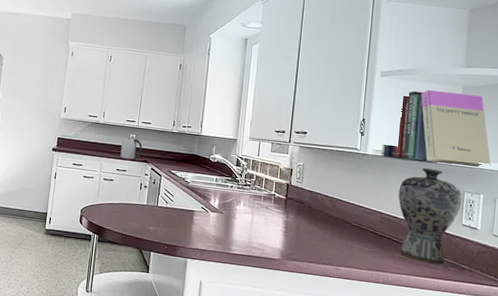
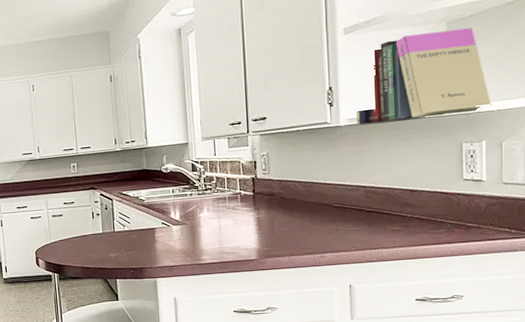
kettle: present [120,137,143,161] -> none [62,166,87,193]
vase: present [398,168,462,264] -> none [383,124,460,230]

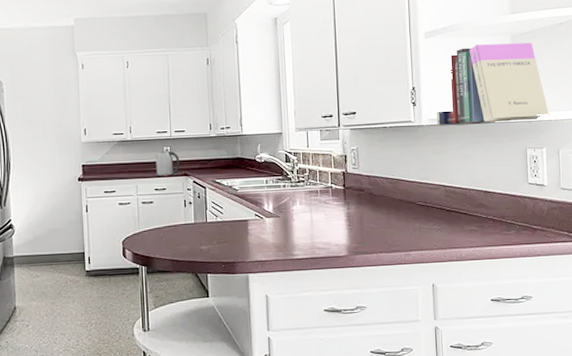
kettle: none [62,166,87,193] -> present [154,150,180,178]

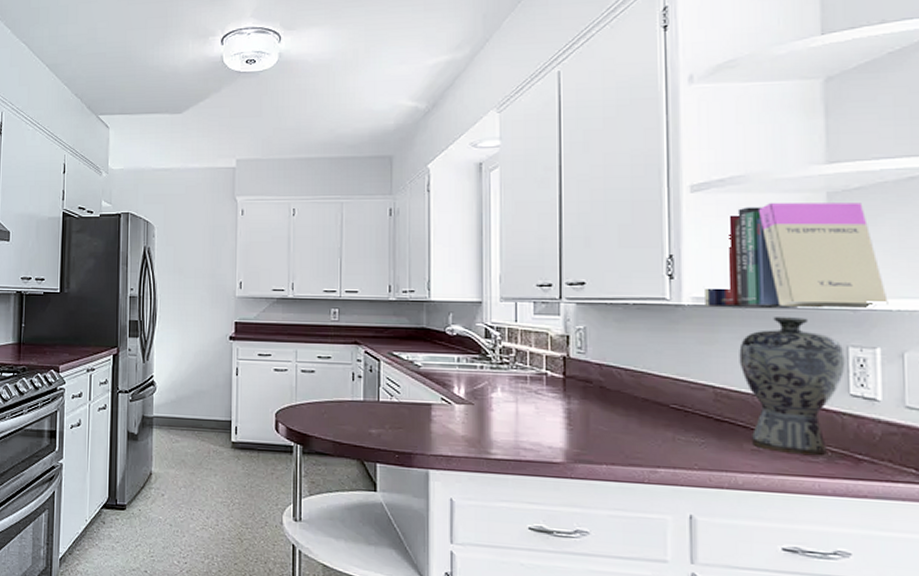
kettle: present [154,150,180,178] -> none [319,313,350,344]
vase: none [460,129,526,231] -> present [739,317,846,456]

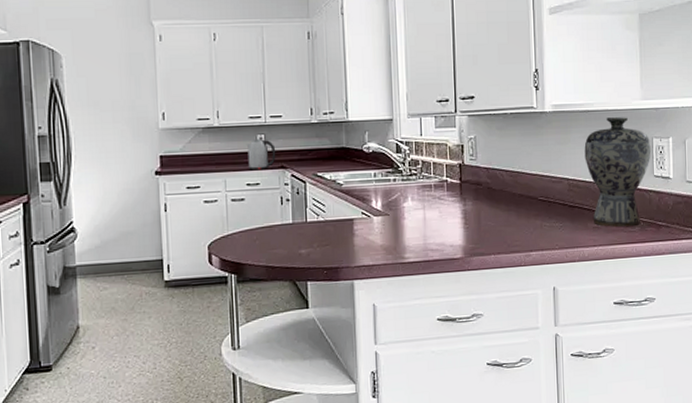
kettle: none [319,313,350,344] -> present [246,139,276,171]
books: present [705,203,888,309] -> none [561,22,677,113]

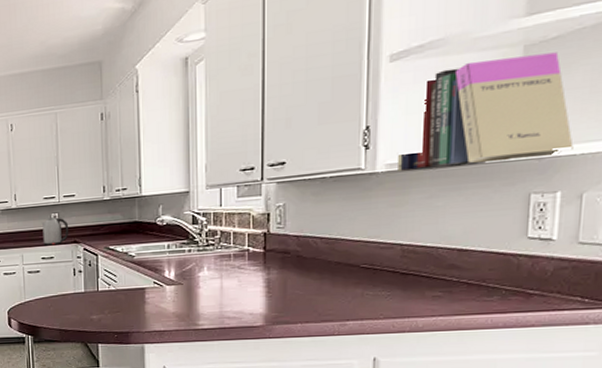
books: none [561,22,677,113] -> present [398,52,574,171]
vase: present [584,117,651,228] -> none [426,171,527,296]

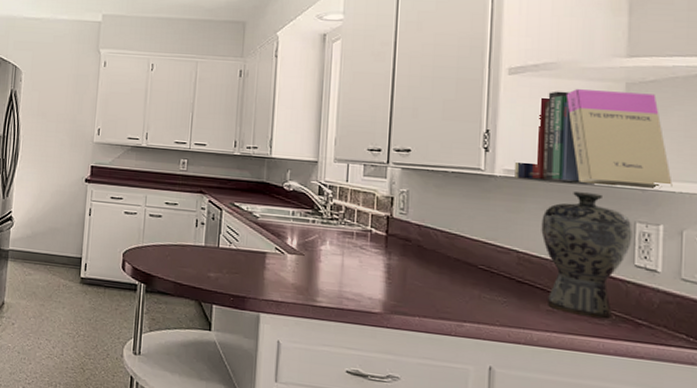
kettle: present [41,217,69,246] -> none [169,163,197,193]
vase: none [426,171,527,296] -> present [541,192,633,319]

